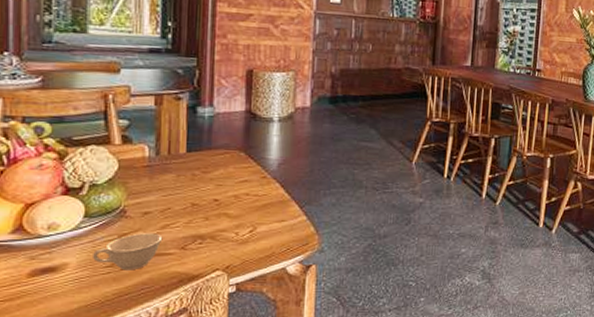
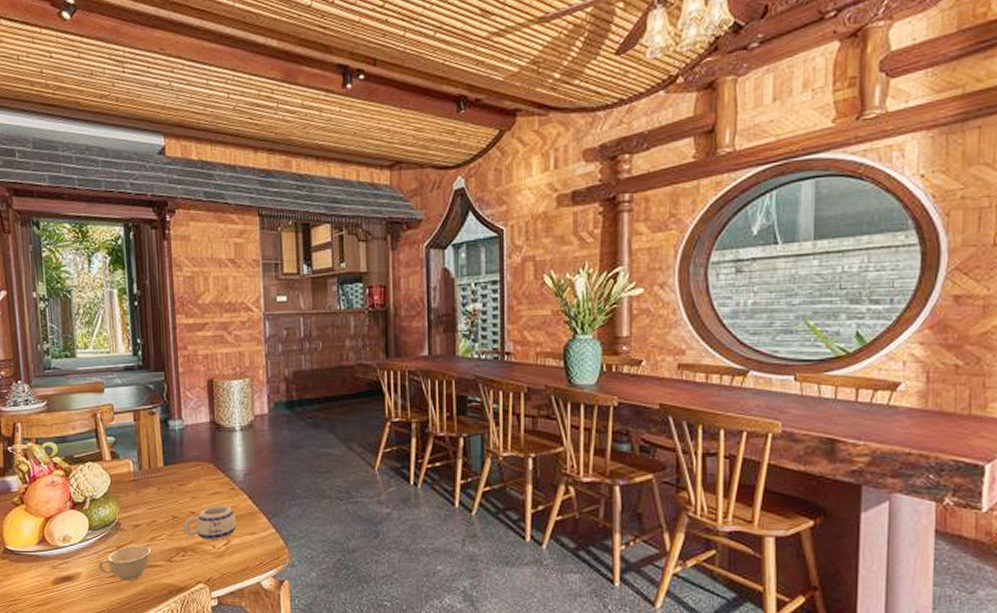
mug: none [204,192,266,228] -> present [183,504,237,540]

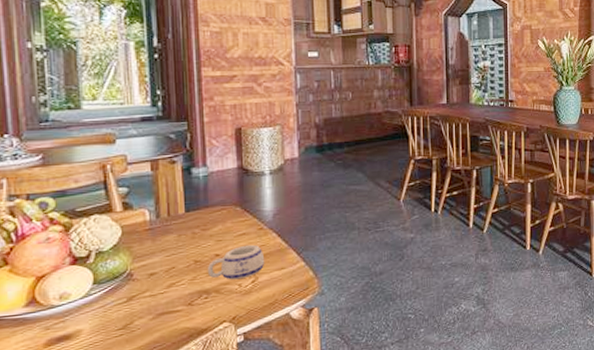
teacup: present [98,545,152,581] -> none [105,292,170,332]

